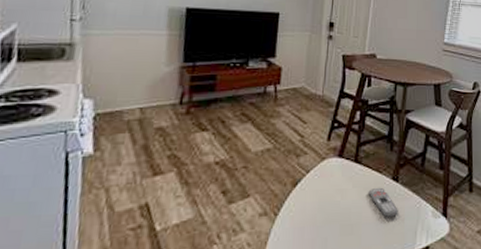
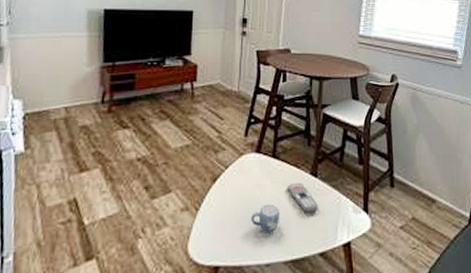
mug: none [331,209,361,237] -> present [251,204,280,232]

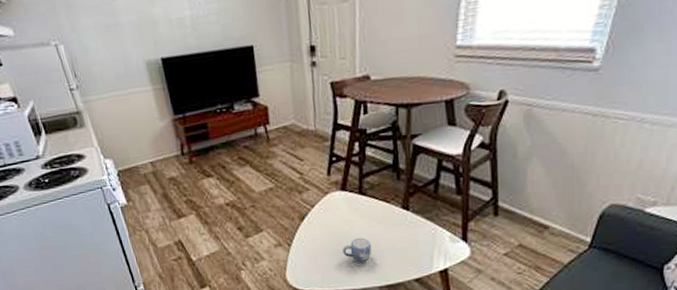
remote control: present [287,182,318,212] -> none [377,216,411,244]

